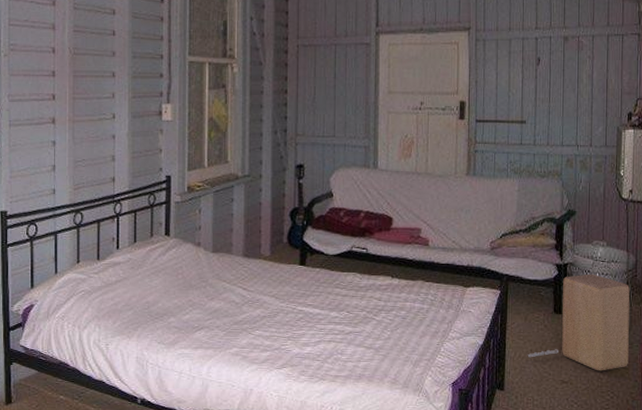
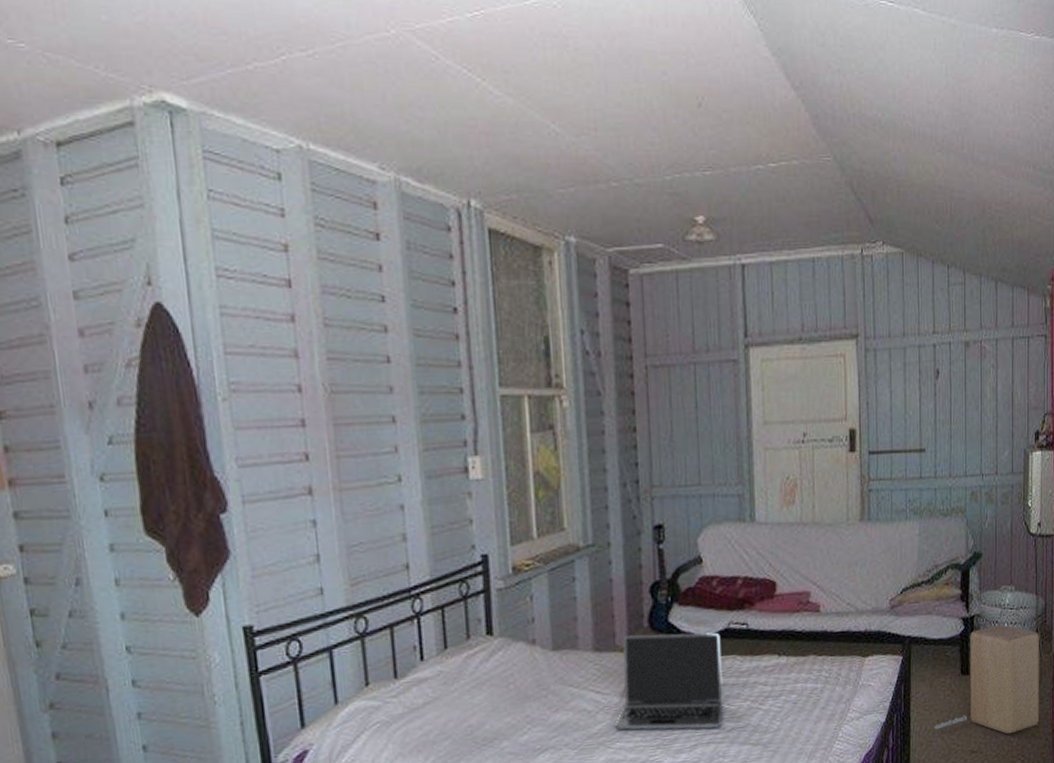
laptop: none [256,247,344,330] -> present [615,632,723,730]

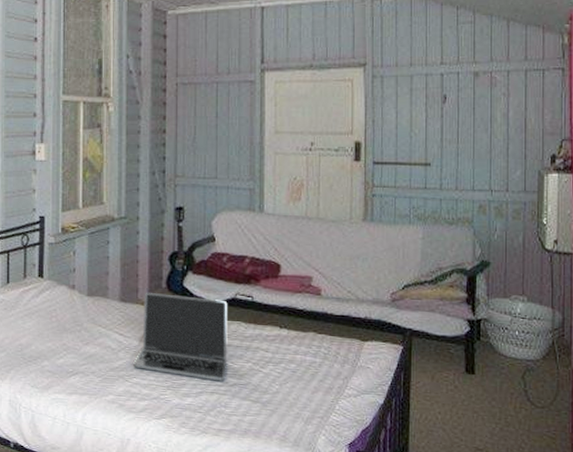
wooden block: present [934,624,1039,734] -> none [435,331,556,440]

